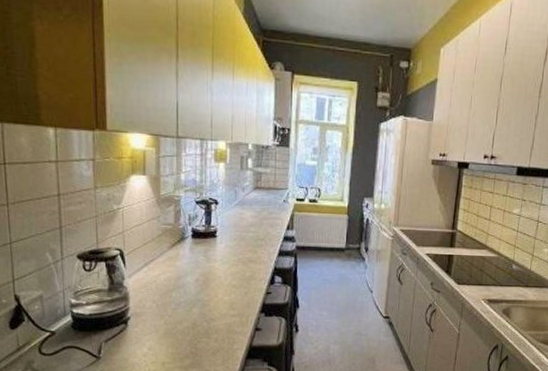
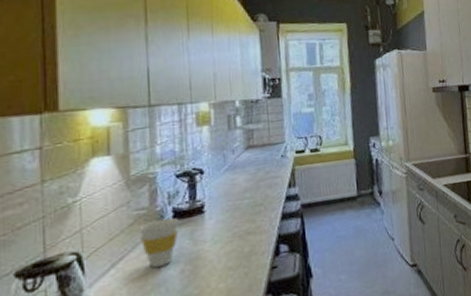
cup: none [166,235,196,273] -> present [139,218,179,268]

